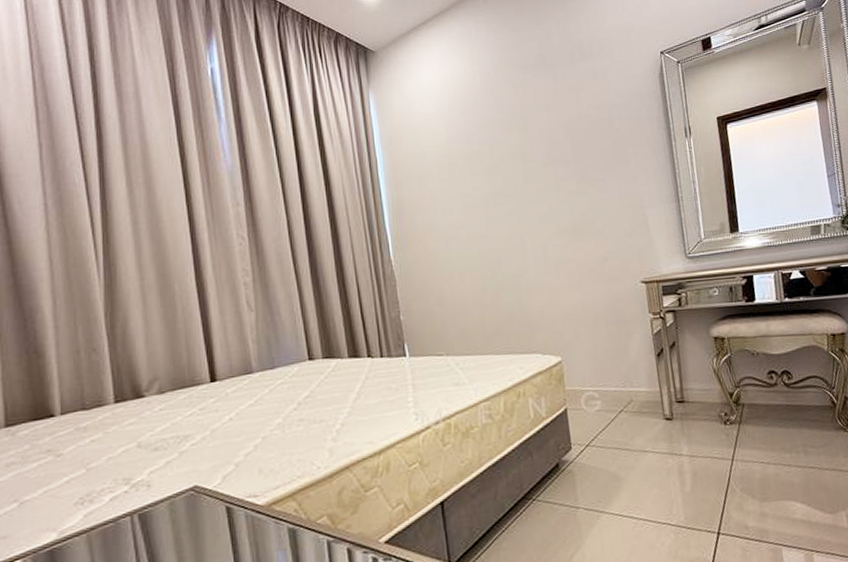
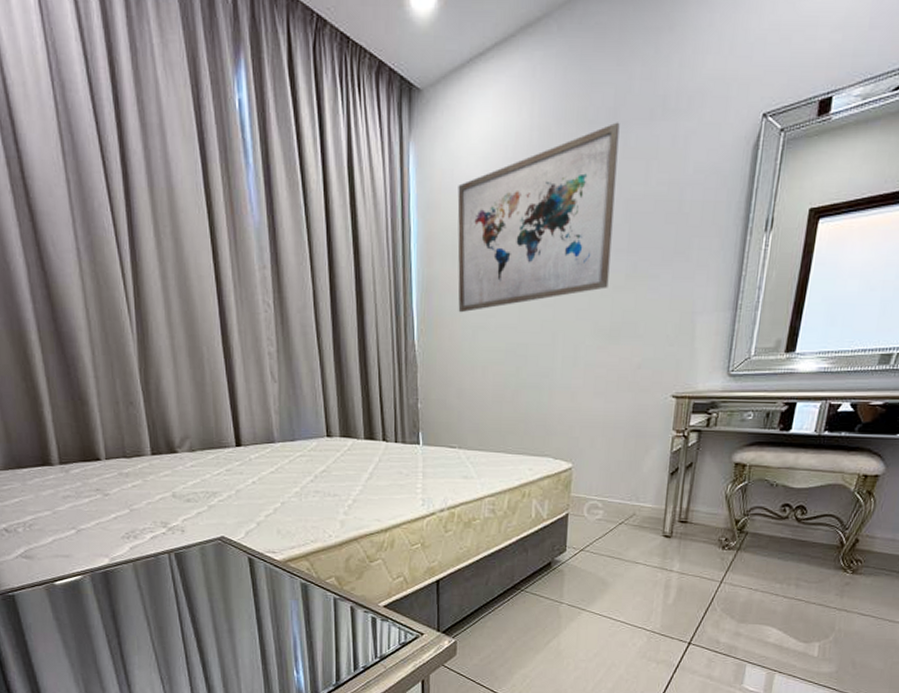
wall art: none [416,65,563,228] -> present [457,122,620,313]

